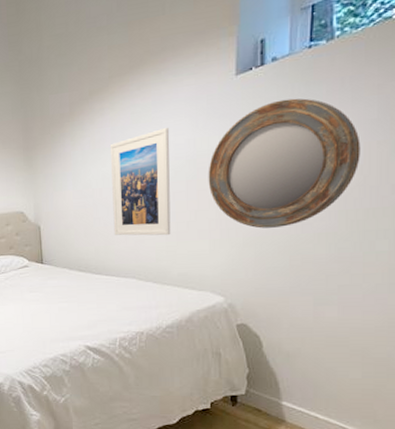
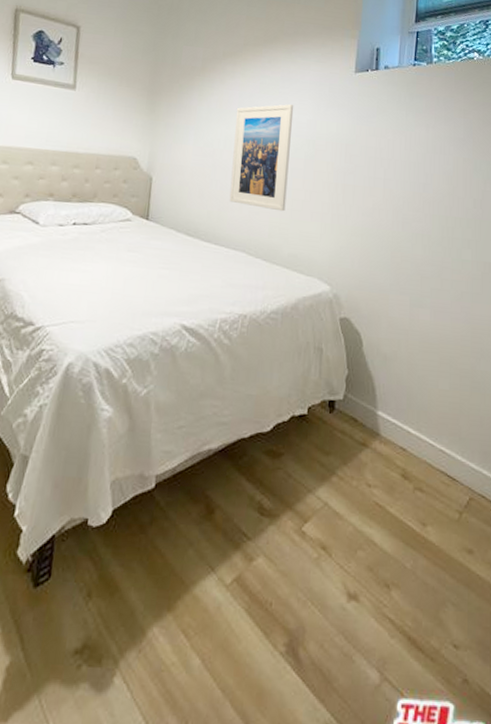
home mirror: present [208,98,361,229] -> none [324,103,451,222]

